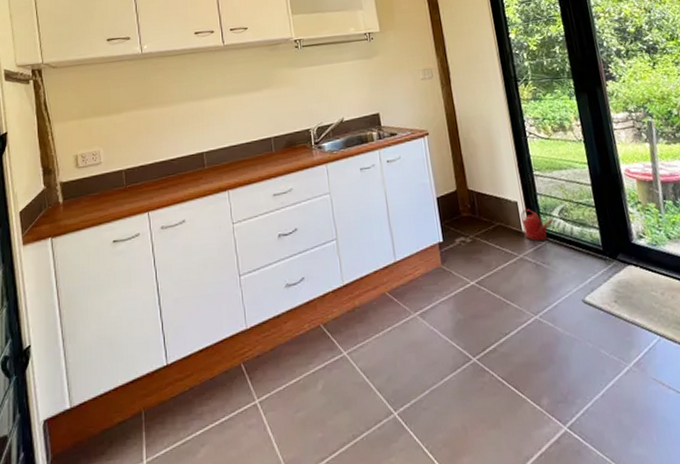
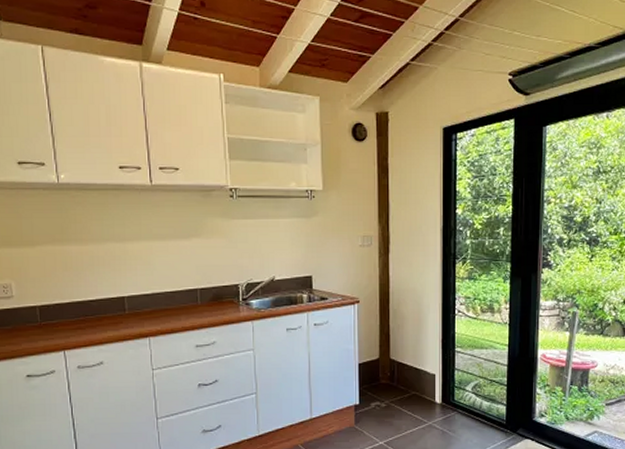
watering can: present [520,209,556,242] -> none [437,382,468,412]

